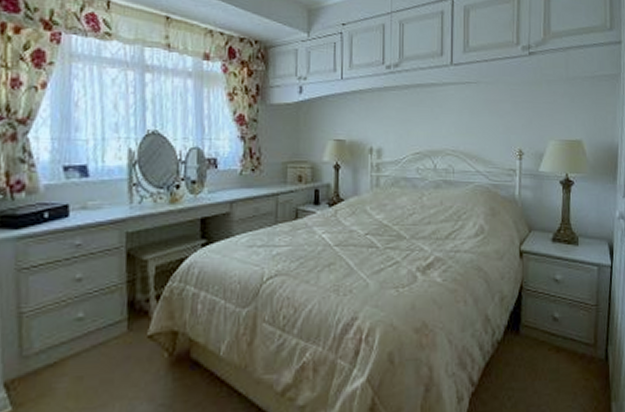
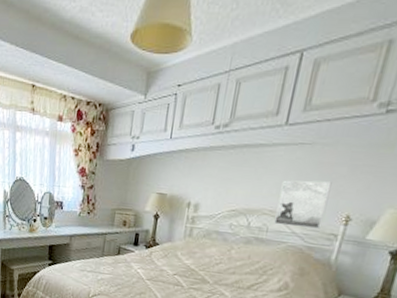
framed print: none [458,118,501,166] -> present [274,180,332,229]

